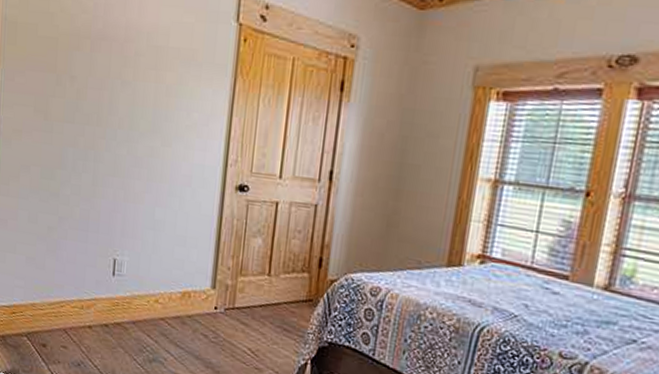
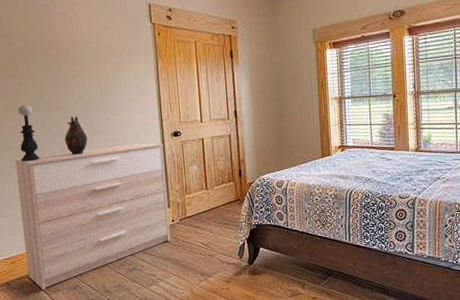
sideboard: none [28,181,223,358] -> present [14,142,171,291]
table lamp: none [42,110,67,188] -> present [18,104,40,162]
decorative vase: none [98,137,127,192] -> present [64,115,88,156]

